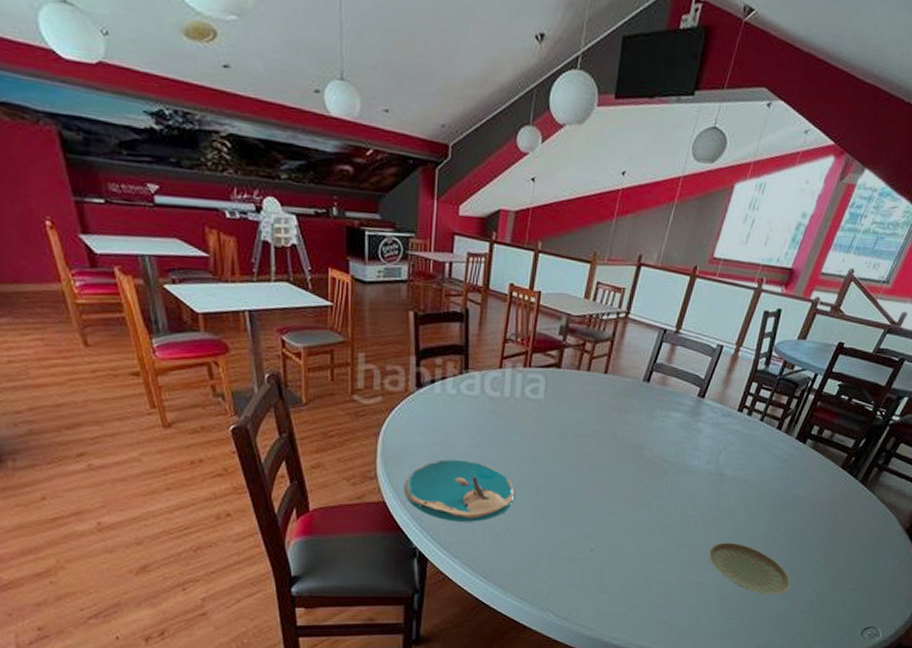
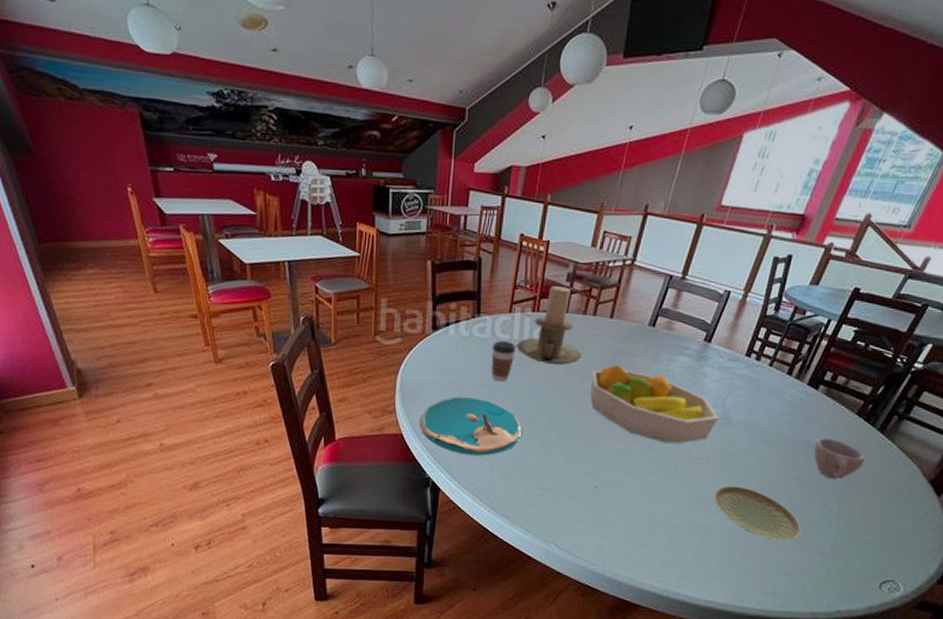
coffee cup: none [481,399,508,443] -> present [491,341,516,382]
candle holder: none [508,340,576,423] -> present [516,286,582,364]
fruit bowl: none [585,422,713,502] -> present [590,365,720,444]
cup: none [802,491,849,531] -> present [813,437,865,479]

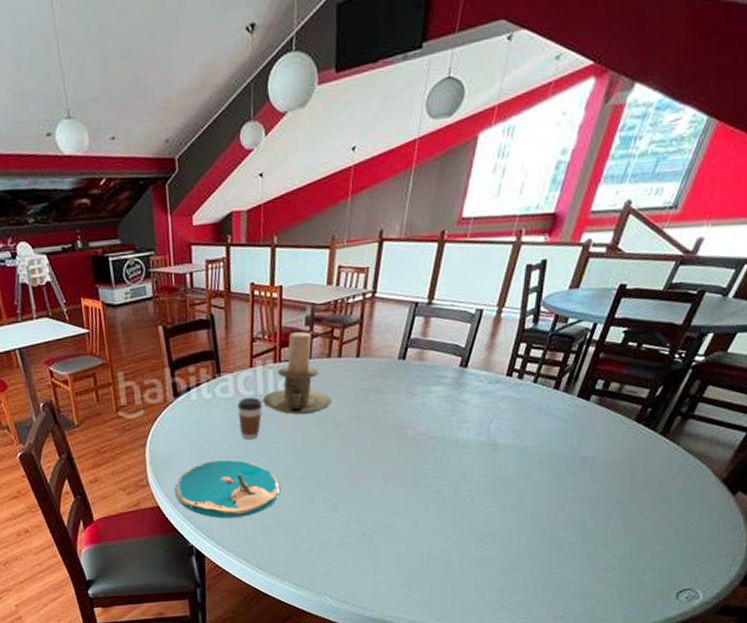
fruit bowl: present [590,365,720,444] -> none [344,405,485,479]
plate: present [713,485,802,542] -> none [488,512,587,564]
cup: present [813,437,865,479] -> none [591,450,648,492]

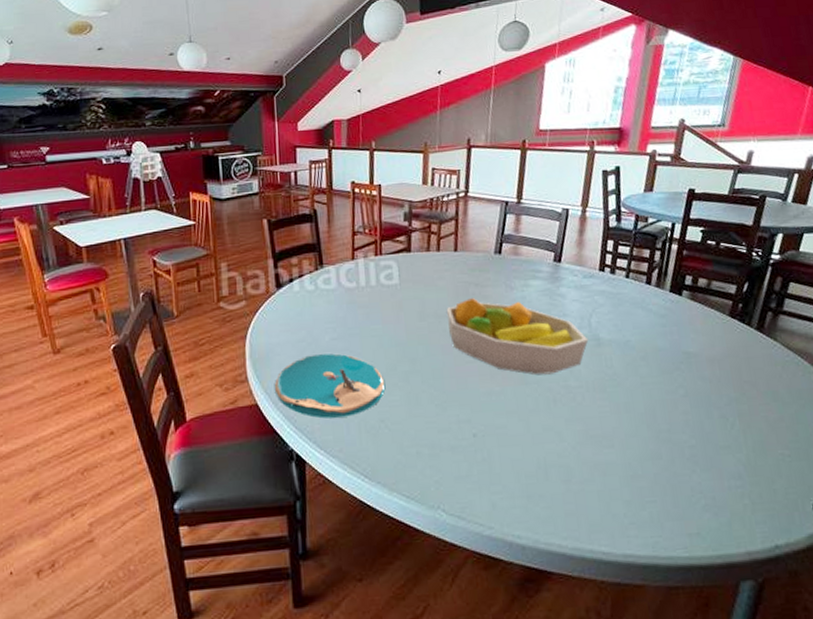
coffee cup: present [237,397,263,440] -> none [339,289,365,333]
candle holder: present [262,332,332,415] -> none [365,227,433,307]
fruit bowl: none [344,405,485,479] -> present [446,298,589,375]

